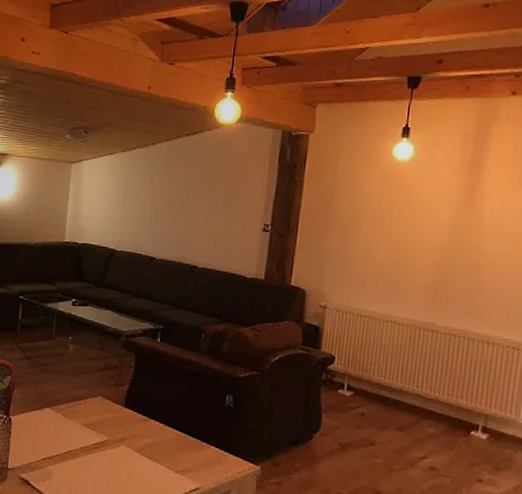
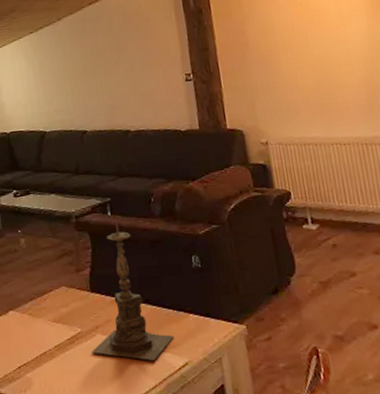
candle holder: none [113,346,192,480] -> present [91,218,175,361]

